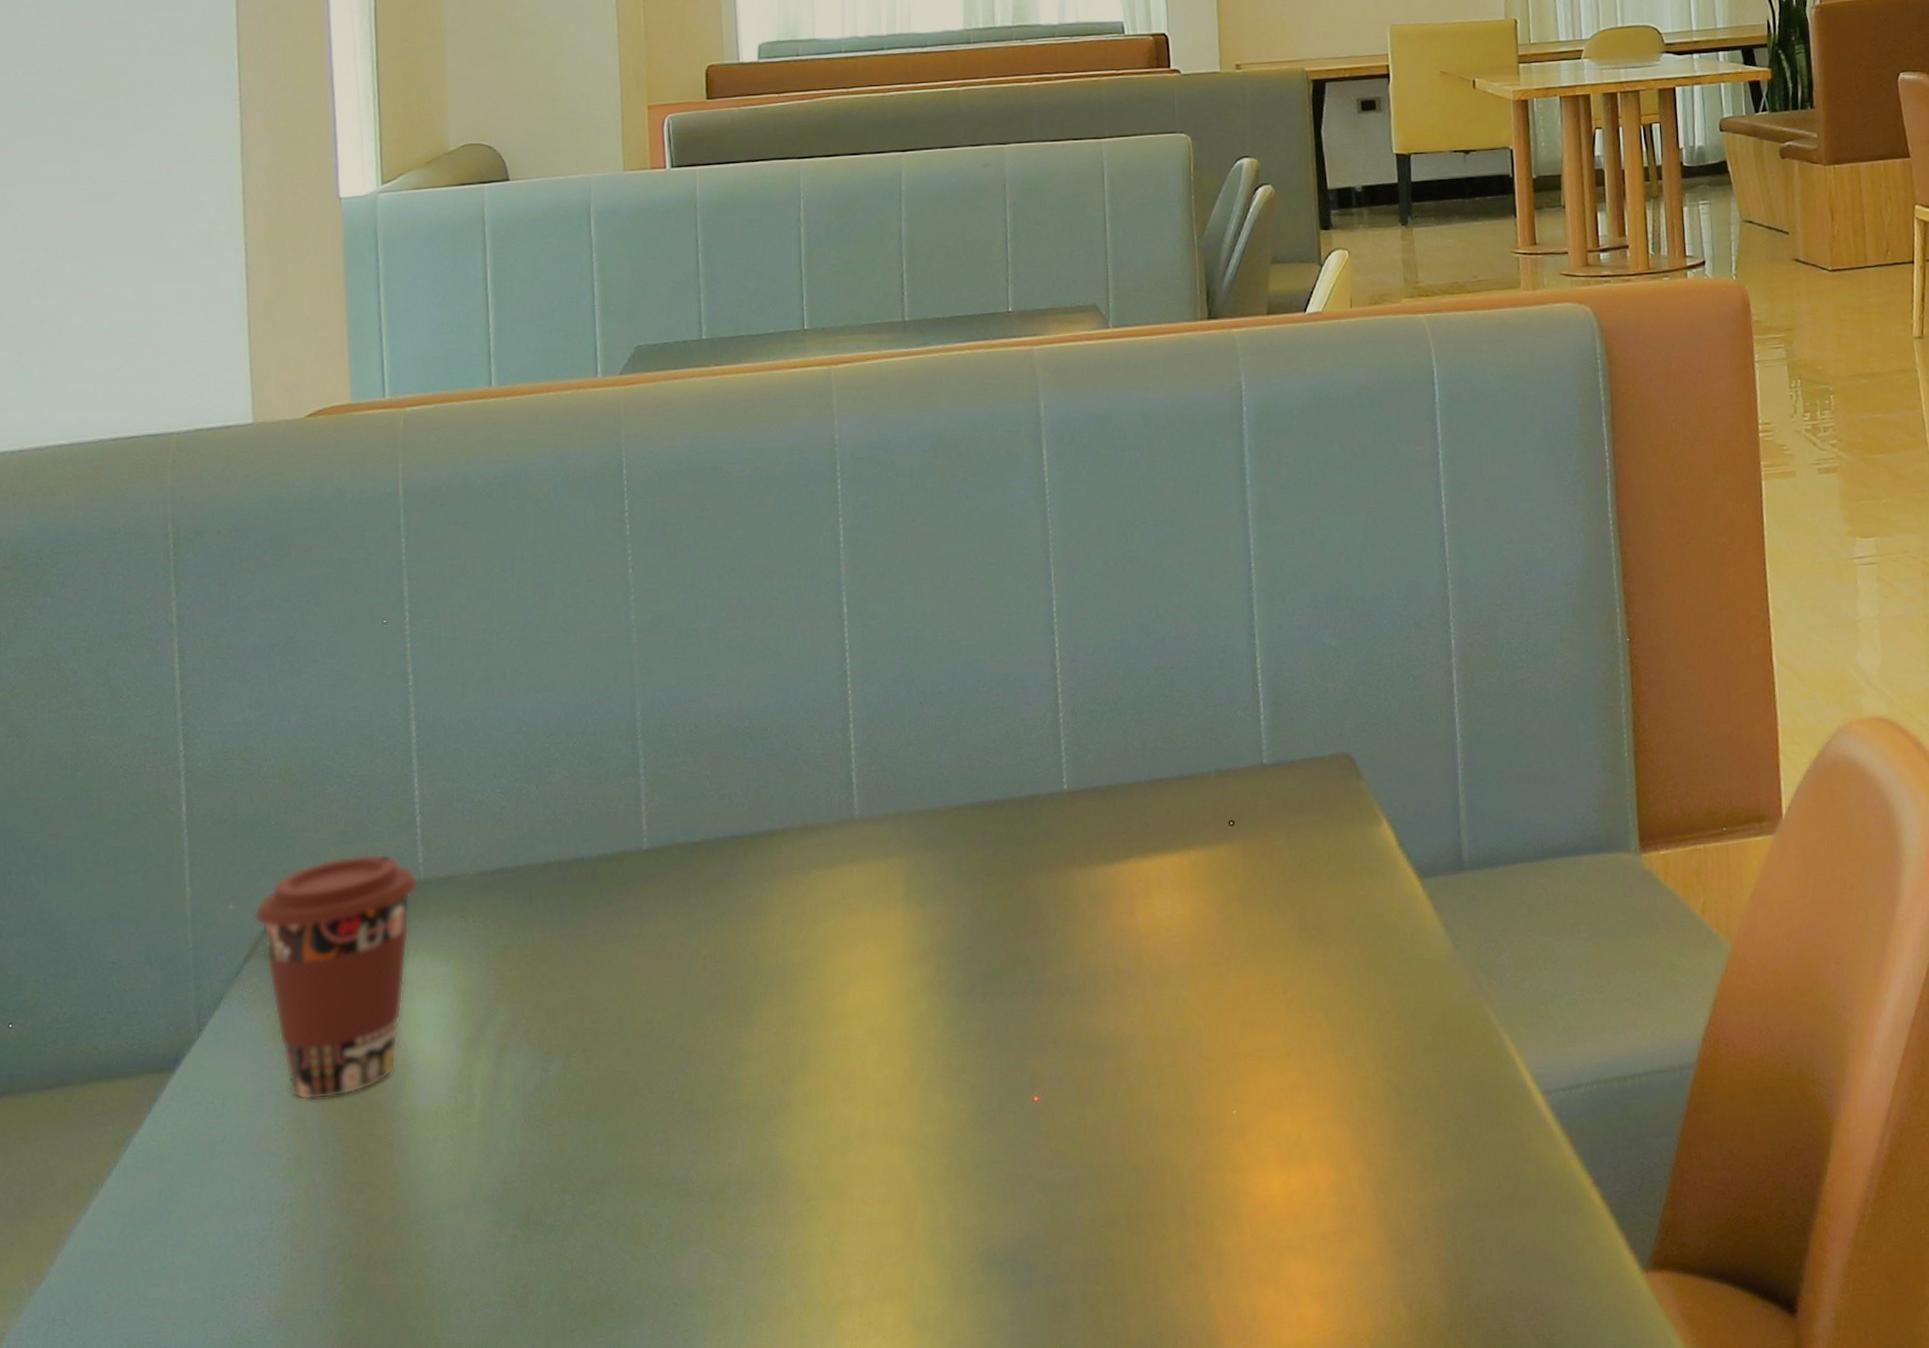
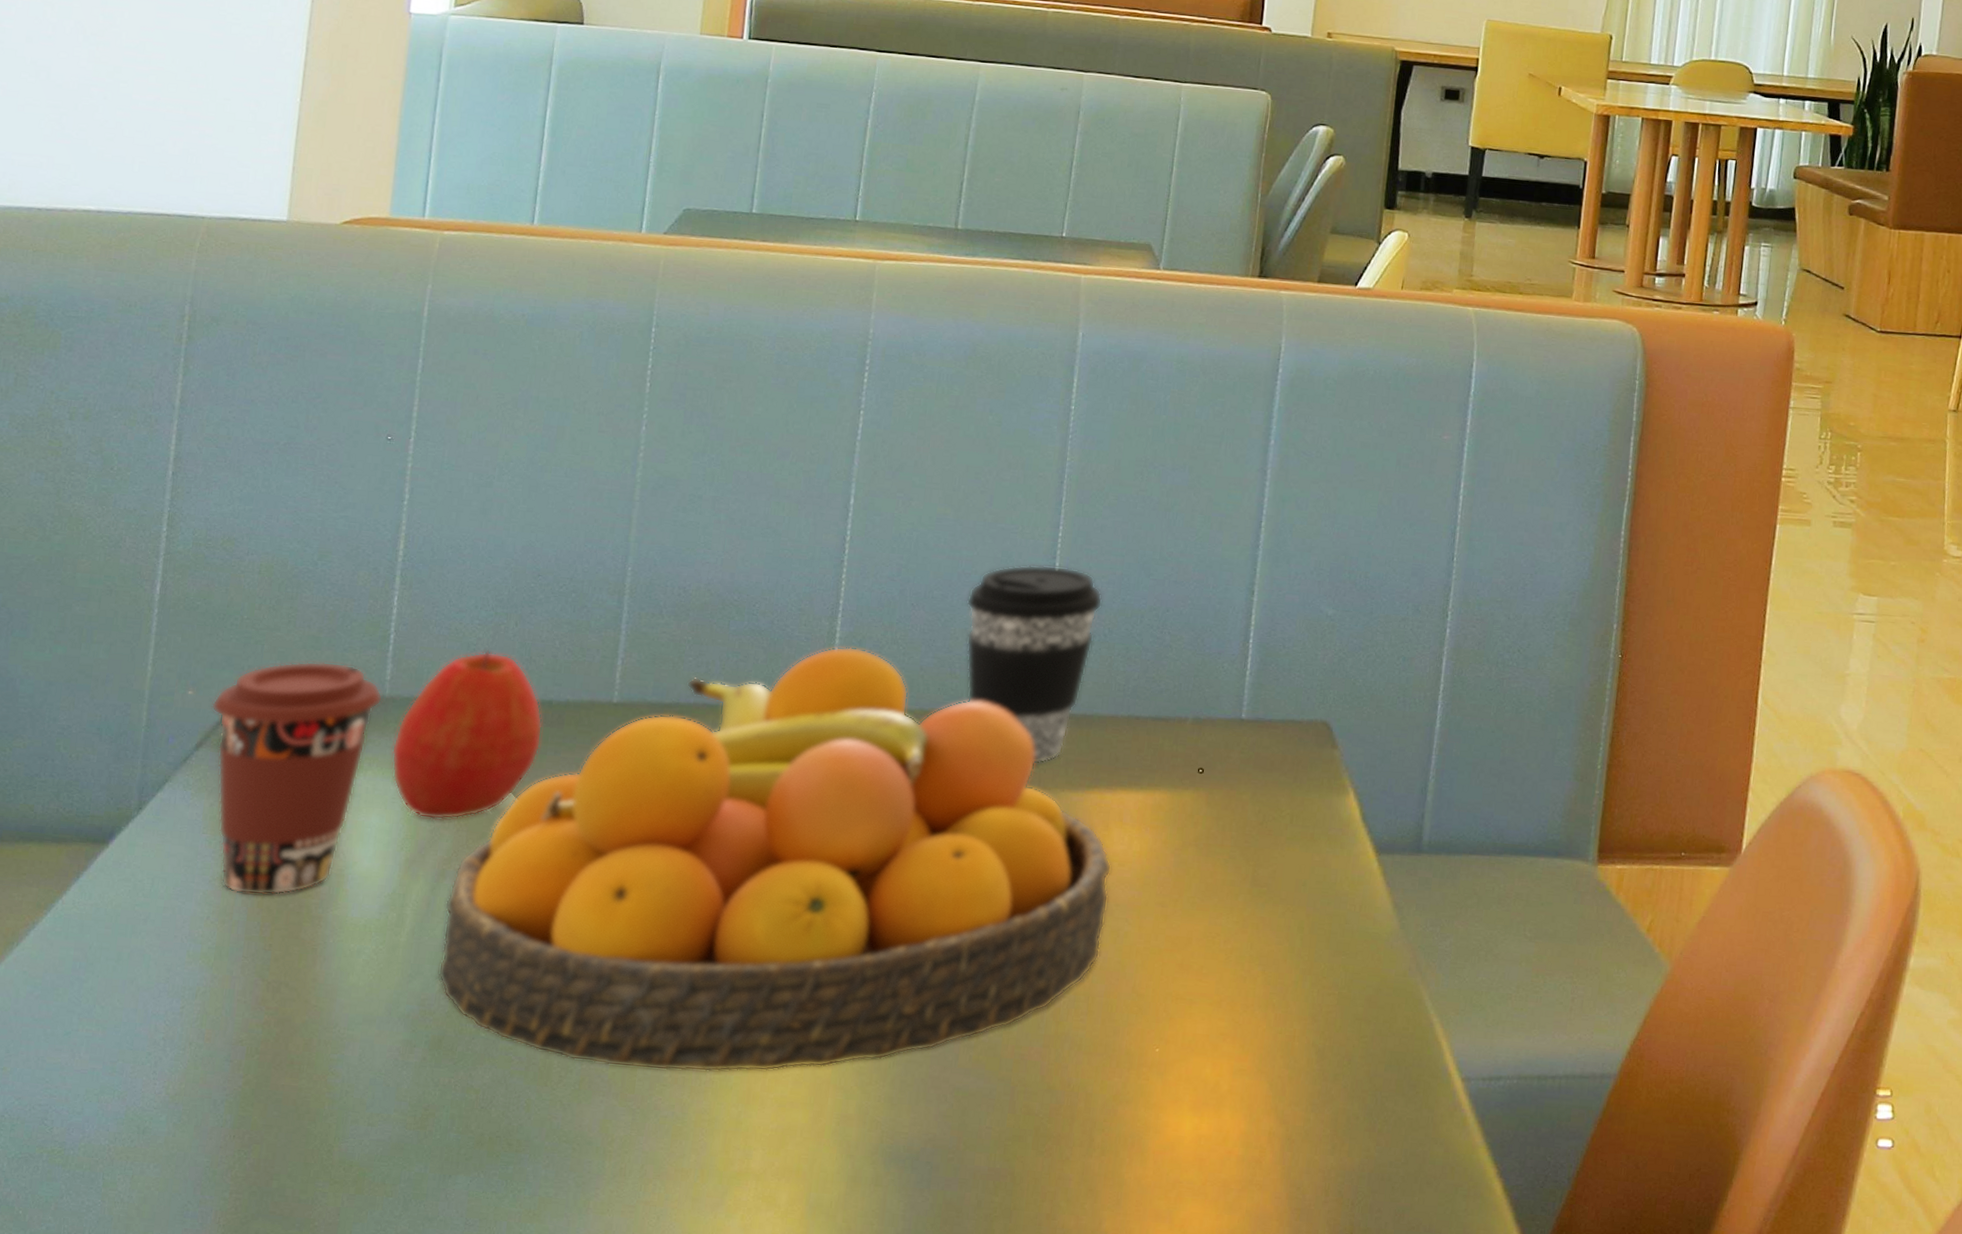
apple: none [435,816,580,996] -> present [391,649,543,820]
fruit bowl: none [511,755,1162,1215] -> present [438,646,1112,1072]
coffee cup: none [973,640,1107,845] -> present [966,564,1103,766]

